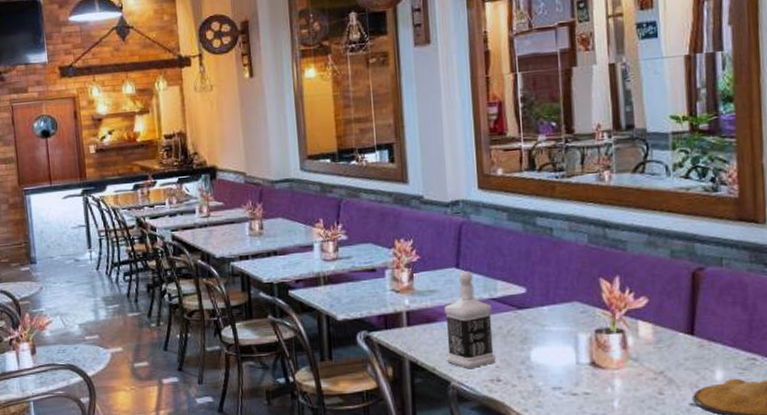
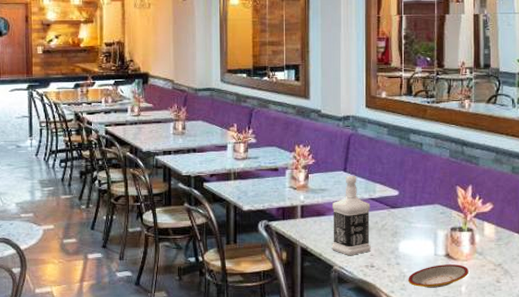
plate: none [544,374,622,404] -> present [408,264,468,288]

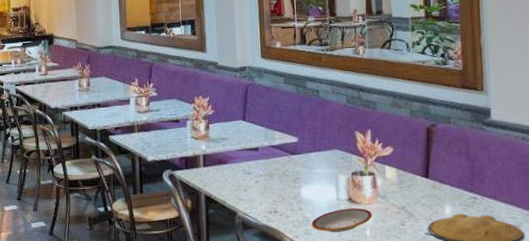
bottle: present [332,175,371,255] -> none [233,123,273,202]

